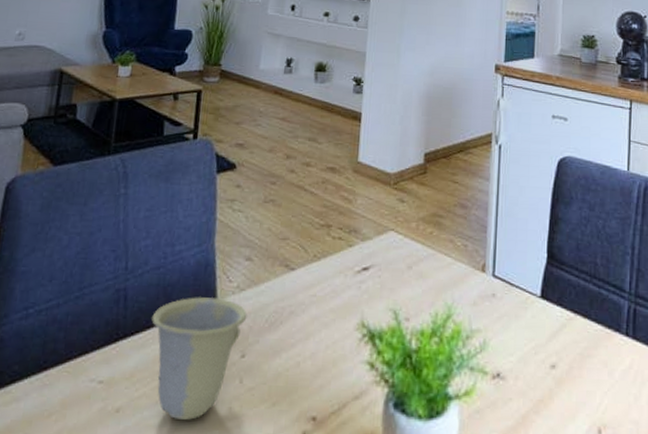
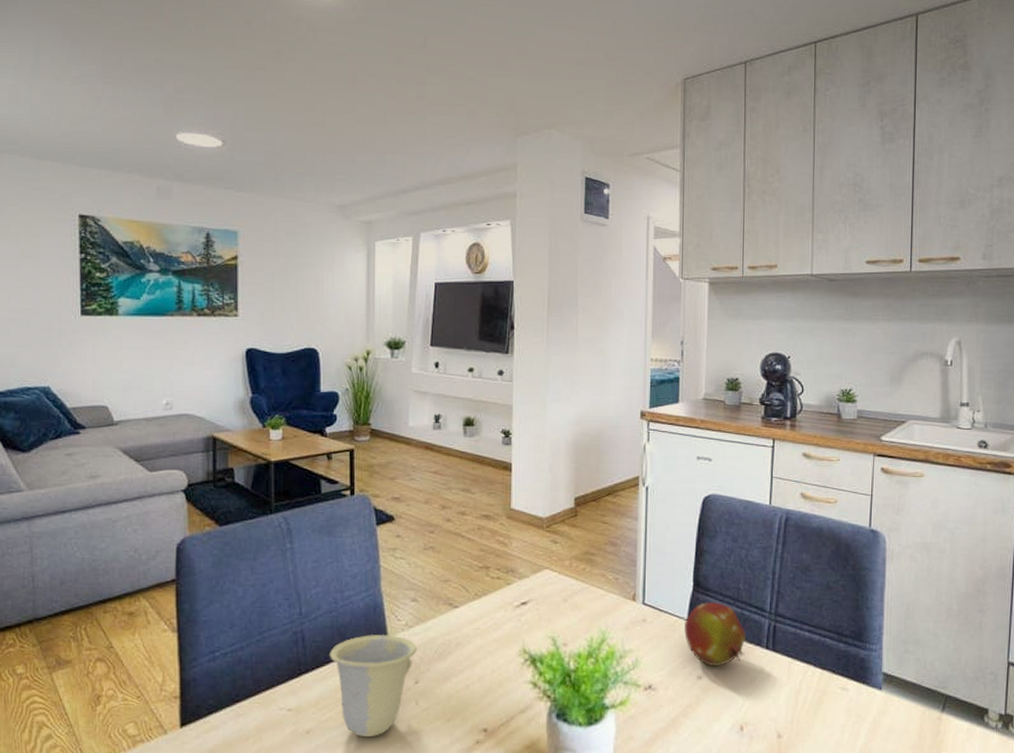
fruit: none [537,276,604,355] -> present [684,601,746,667]

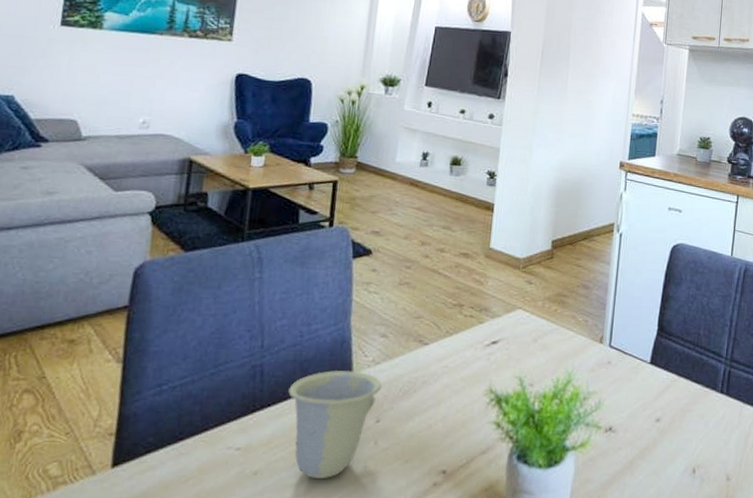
fruit: present [684,601,746,667] -> none [646,345,704,410]

